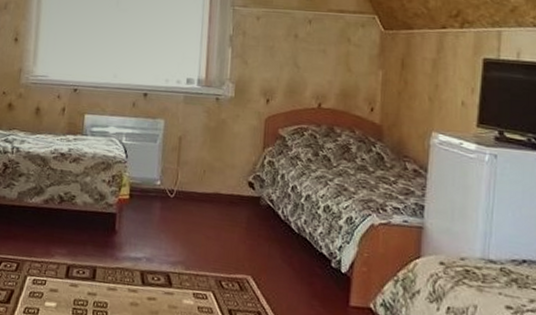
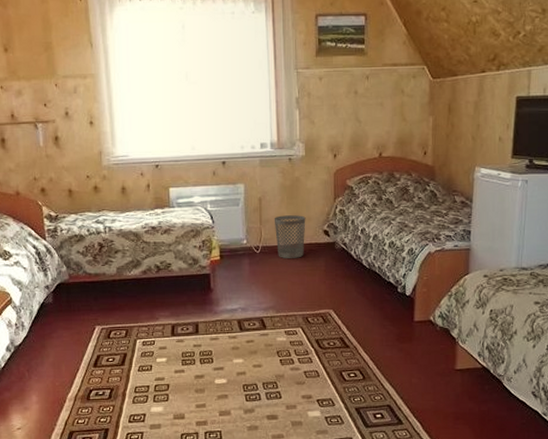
wastebasket: none [193,159,229,210] -> present [274,215,306,258]

